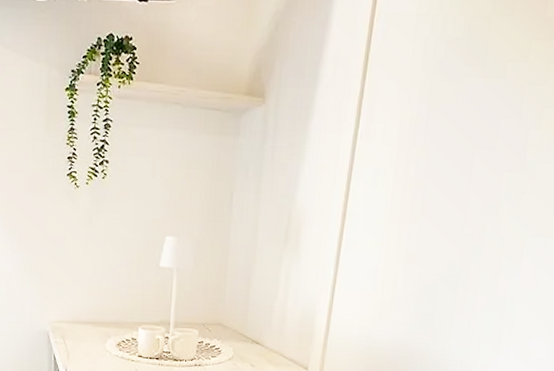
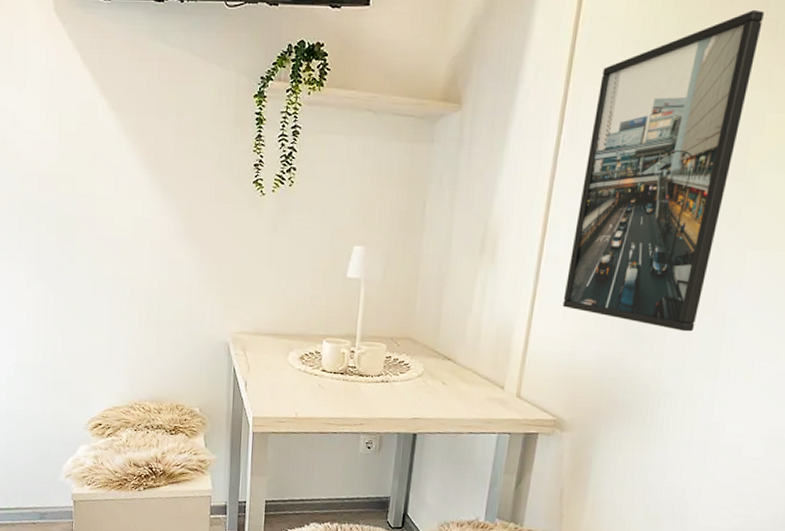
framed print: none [360,10,542,313] -> present [562,10,764,332]

